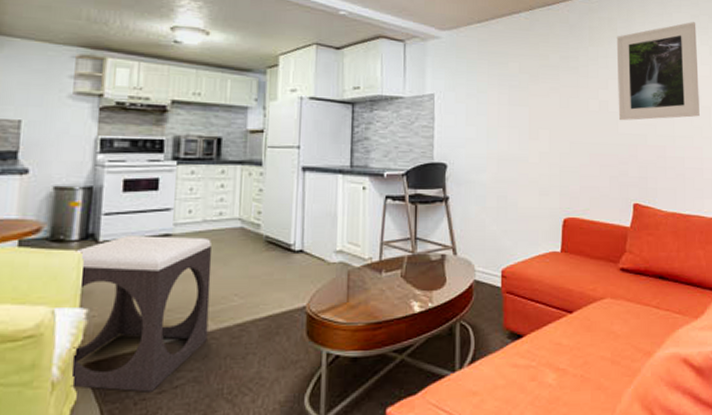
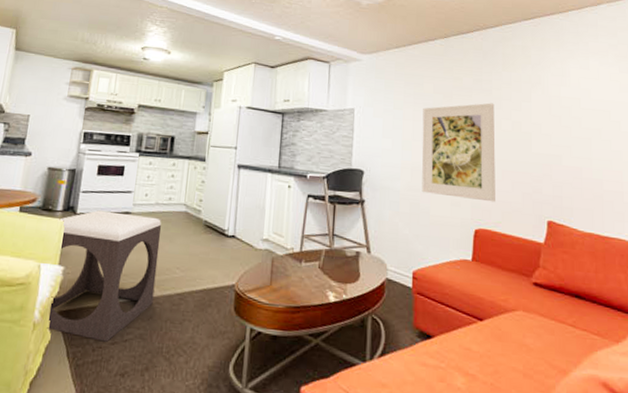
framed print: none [508,81,583,189] -> present [422,103,496,202]
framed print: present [616,22,700,121] -> none [530,51,619,142]

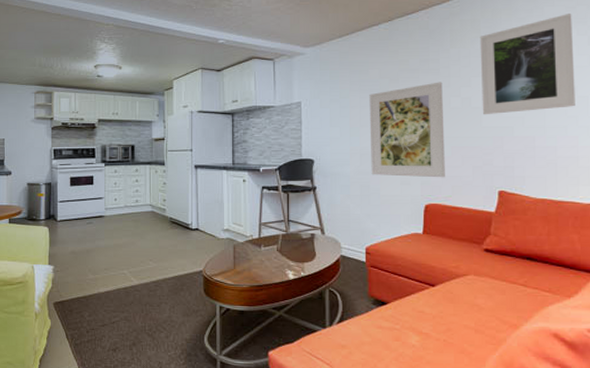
footstool: present [46,210,162,342] -> none [42,216,133,325]
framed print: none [530,51,619,142] -> present [480,14,575,115]

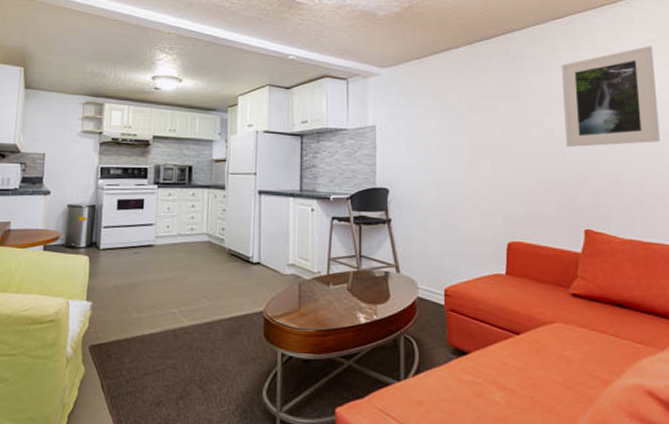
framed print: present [369,82,445,178] -> none [448,110,528,214]

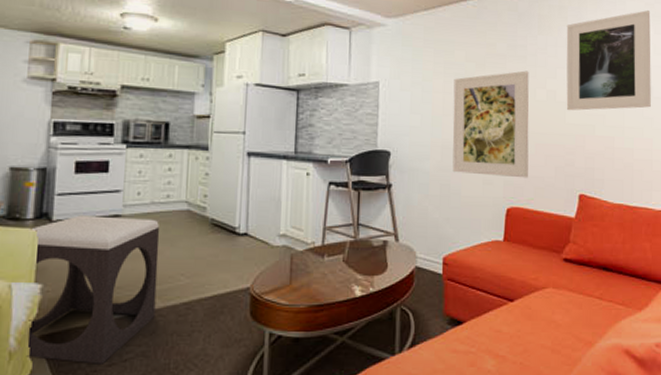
footstool: none [80,245,186,373] -> present [26,215,160,364]
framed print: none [448,110,528,214] -> present [452,70,529,178]

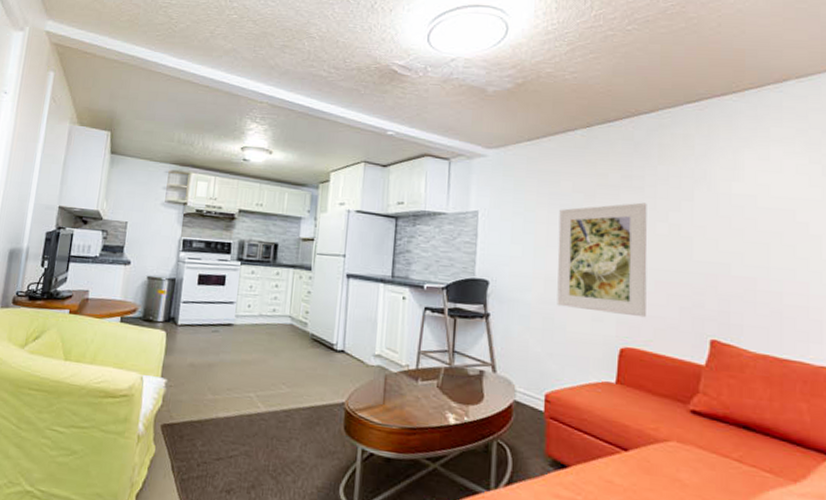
footstool: present [26,215,160,364] -> none [151,321,266,458]
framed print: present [566,10,651,111] -> none [693,137,806,247]

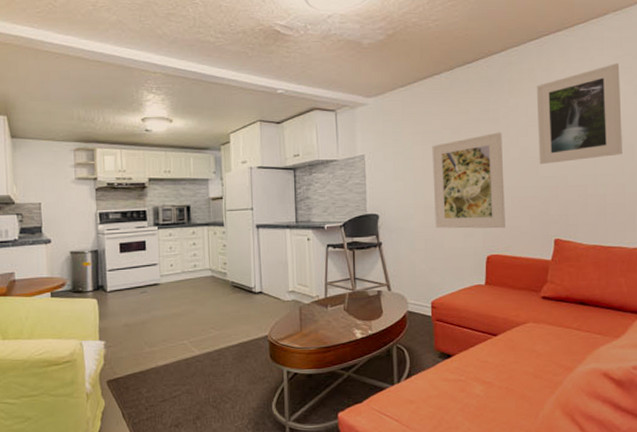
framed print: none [693,137,806,247] -> present [536,63,622,165]

